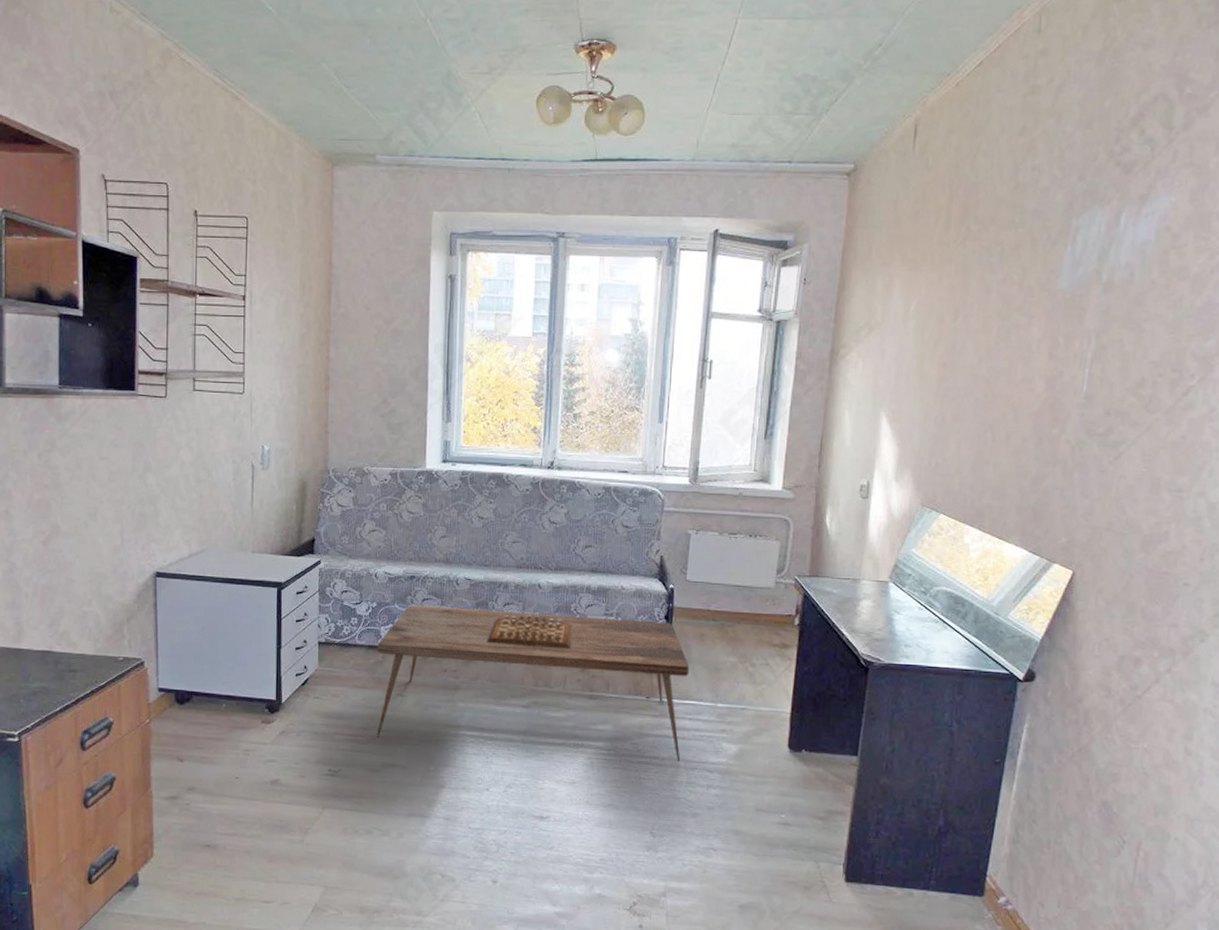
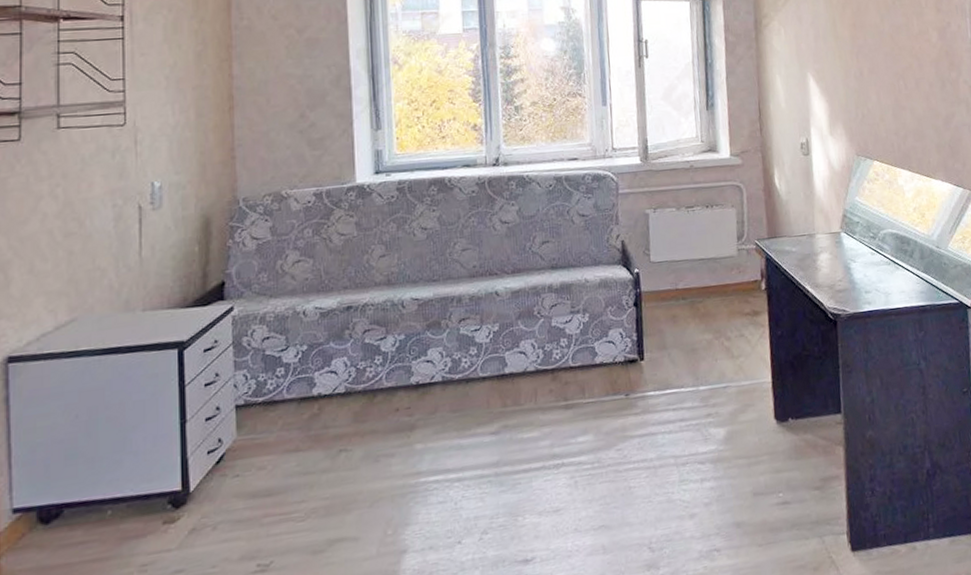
coffee table: present [376,604,690,761] -> none [311,309,670,510]

